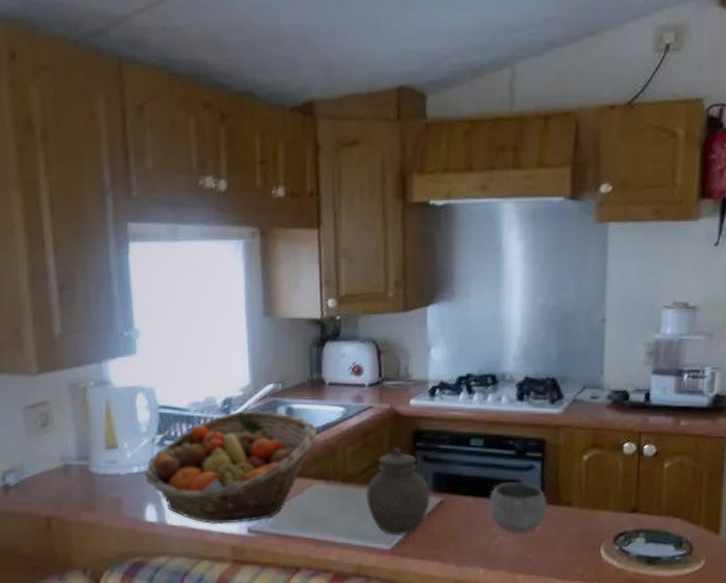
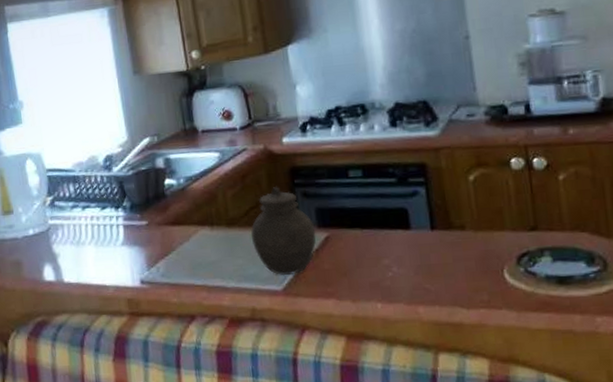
fruit basket: present [144,410,317,525] -> none [39,164,197,279]
bowl: present [488,482,548,533] -> none [376,209,441,263]

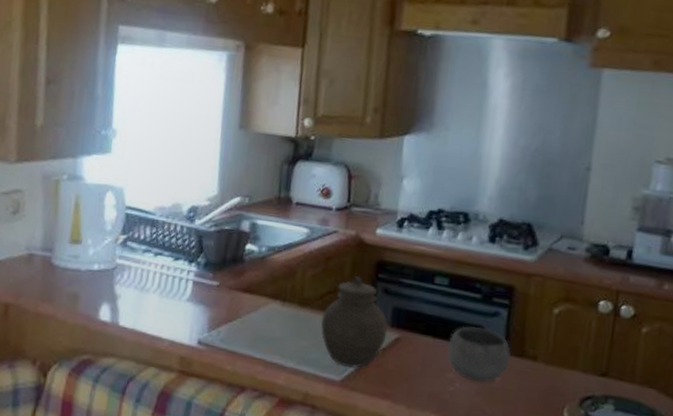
bowl: none [376,209,441,263] -> present [447,326,511,383]

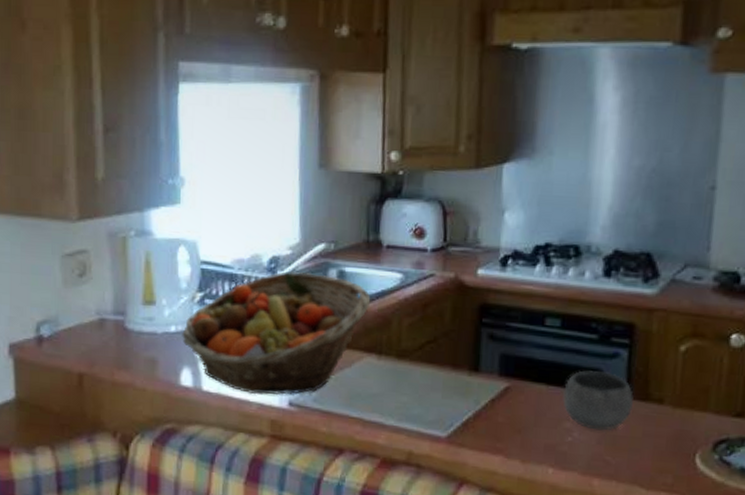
fruit basket: none [104,220,279,334] -> present [182,271,371,395]
jar: present [321,275,388,368] -> none [422,321,496,423]

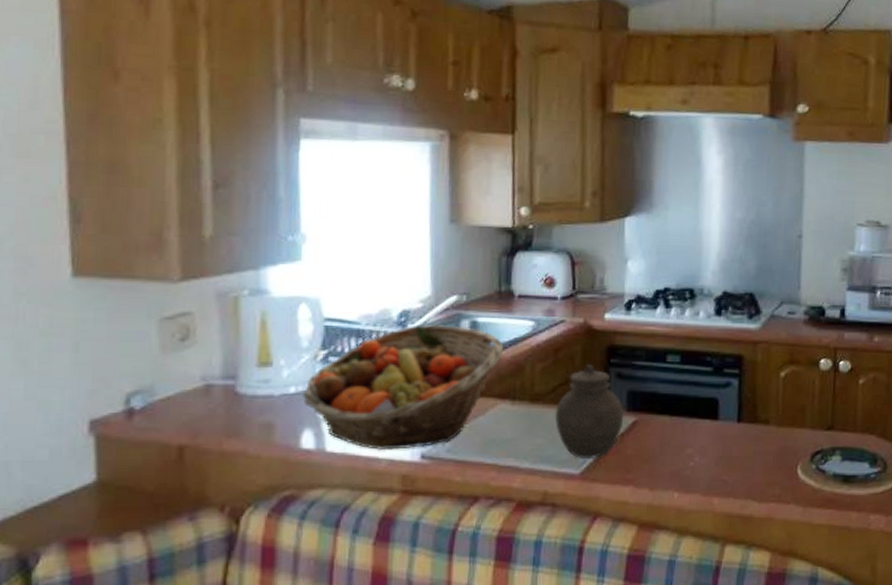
jar: none [422,321,496,423] -> present [555,363,624,459]
bowl: present [563,370,634,431] -> none [684,400,745,453]

